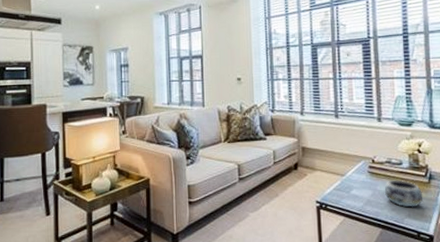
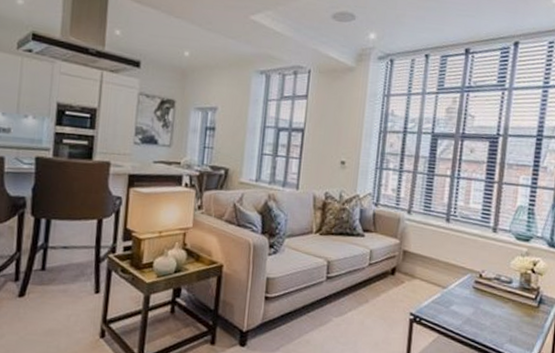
decorative bowl: present [384,180,423,208] -> none [487,299,529,333]

